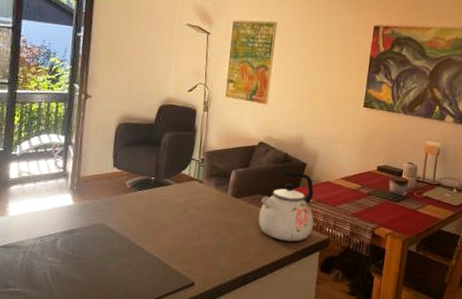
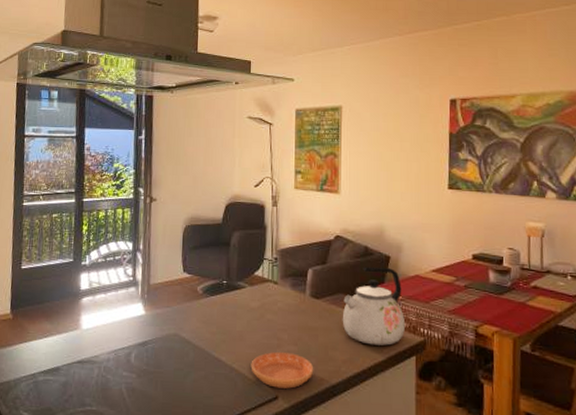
saucer: none [171,243,229,277] -> present [251,351,314,389]

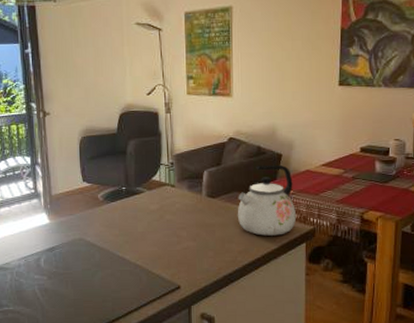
saucer: present [251,351,314,389] -> none [153,247,212,279]

